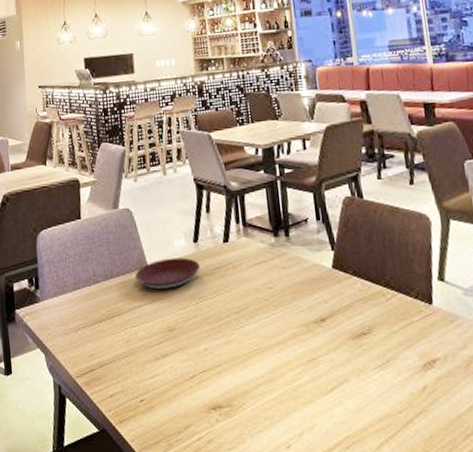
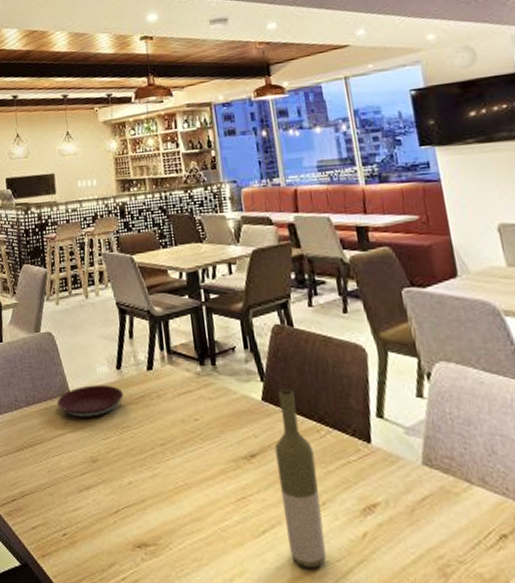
bottle: none [343,257,390,421] -> present [274,389,327,569]

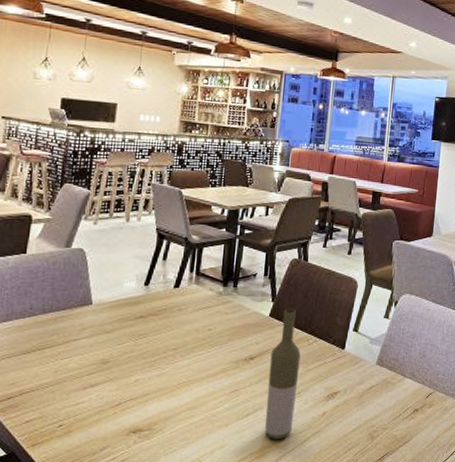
plate: present [57,385,124,418] -> none [76,297,146,326]

